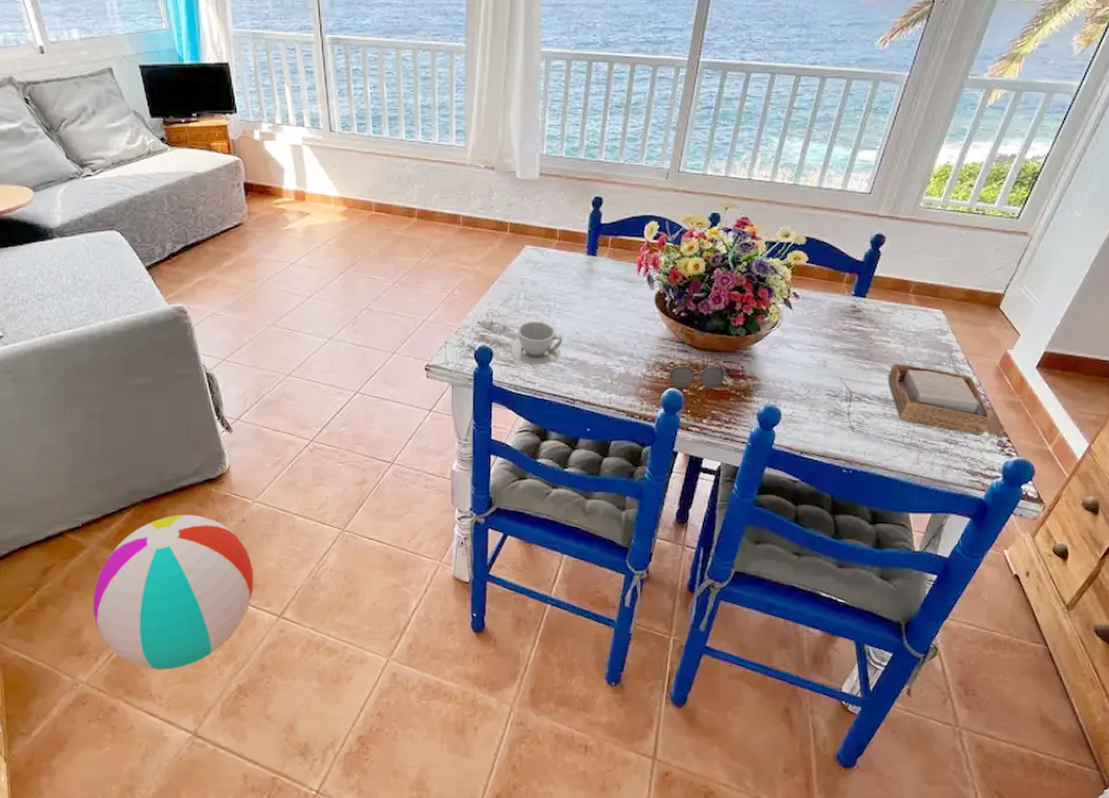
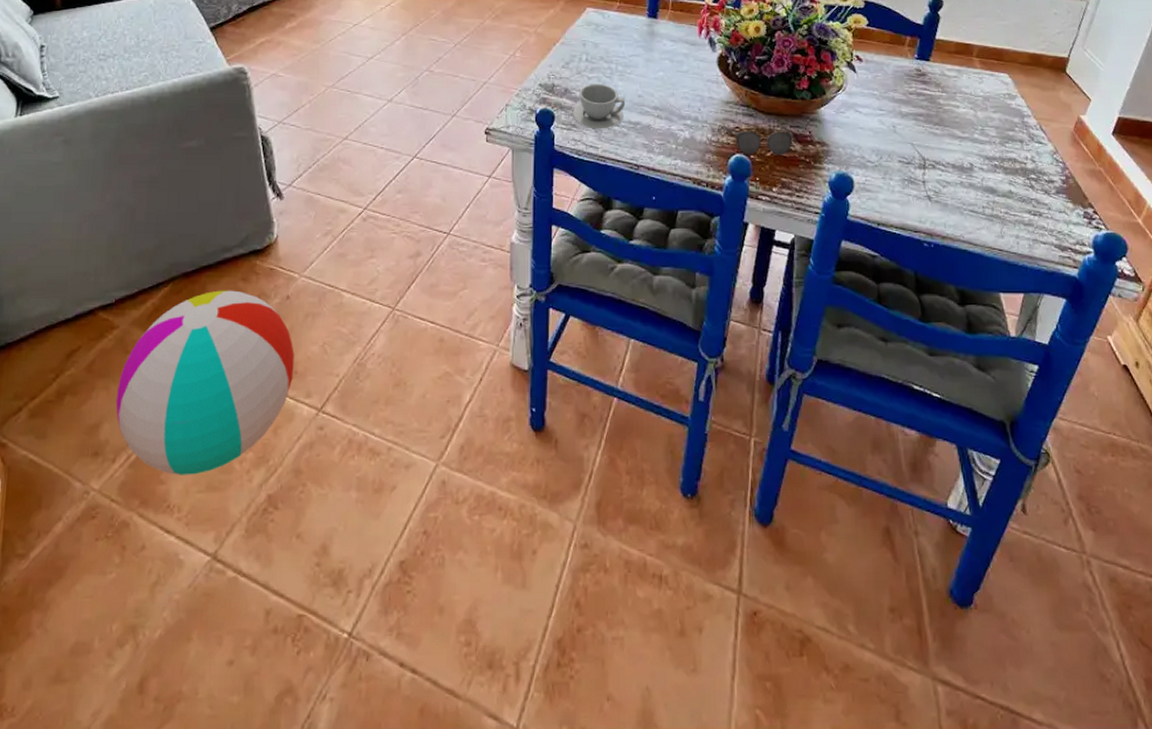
napkin holder: present [888,363,992,435] -> none [960,129,1074,206]

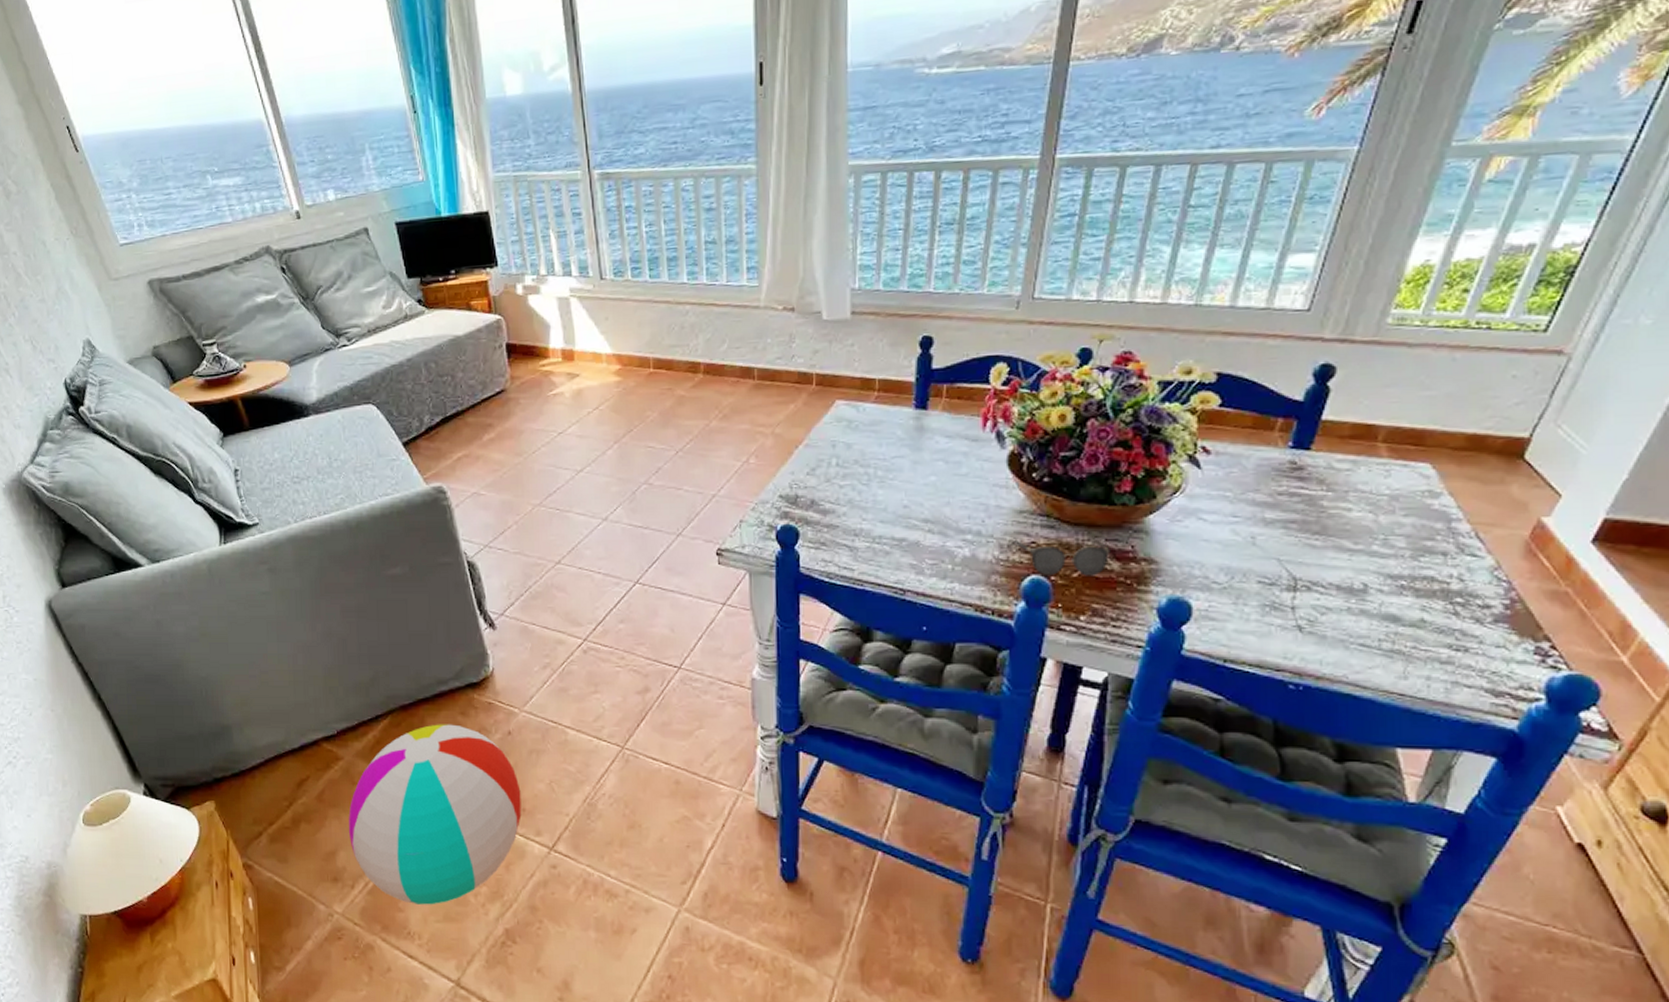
teacup: present [572,84,626,129] -> none [820,493,888,548]

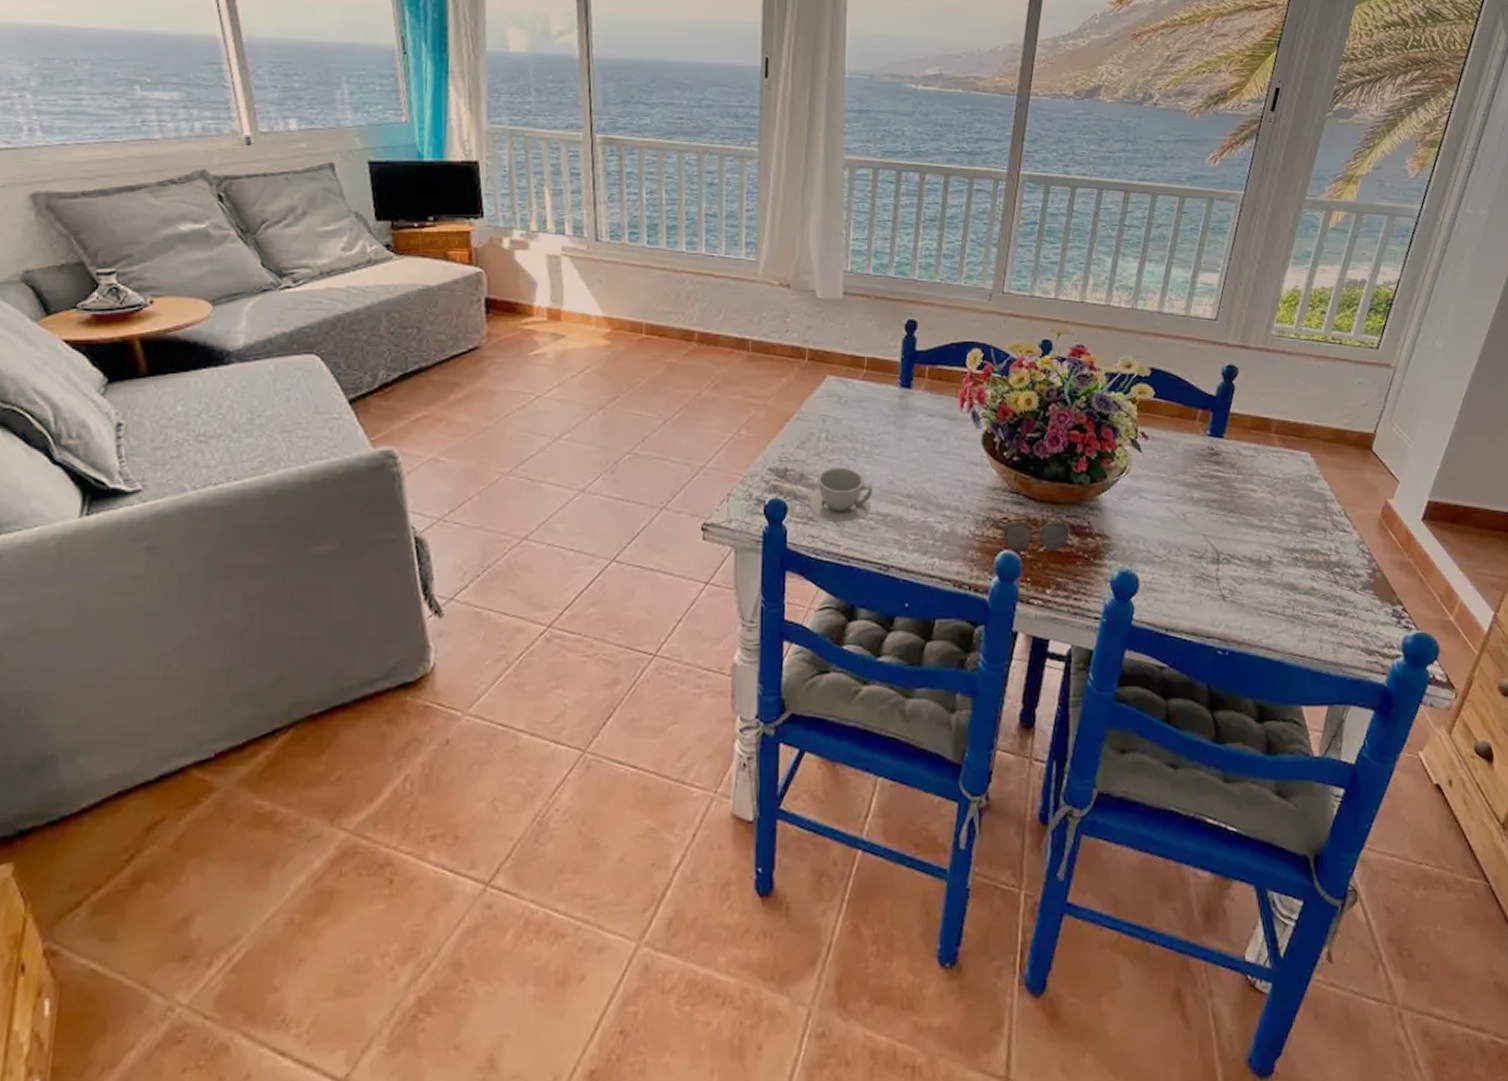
beach ball: present [348,724,522,905] -> none [213,735,455,979]
teacup: none [820,493,888,548] -> present [808,467,873,523]

